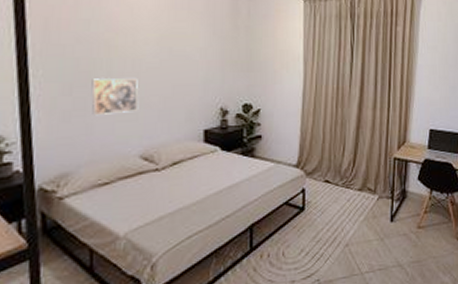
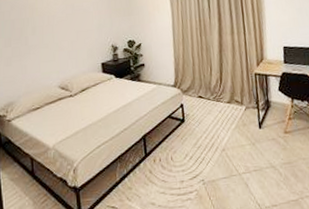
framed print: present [91,78,139,116] -> none [23,30,55,60]

